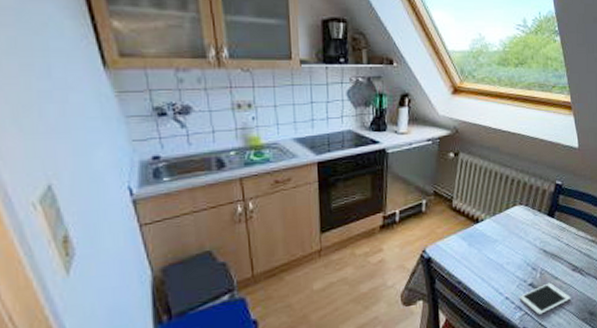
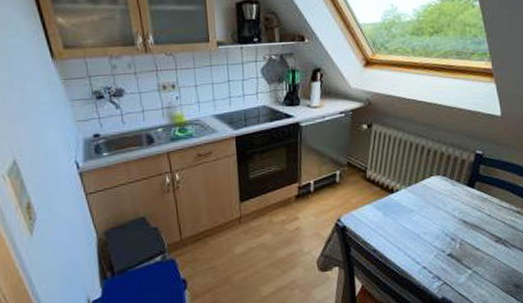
cell phone: present [519,282,571,315] -> none [437,253,494,285]

